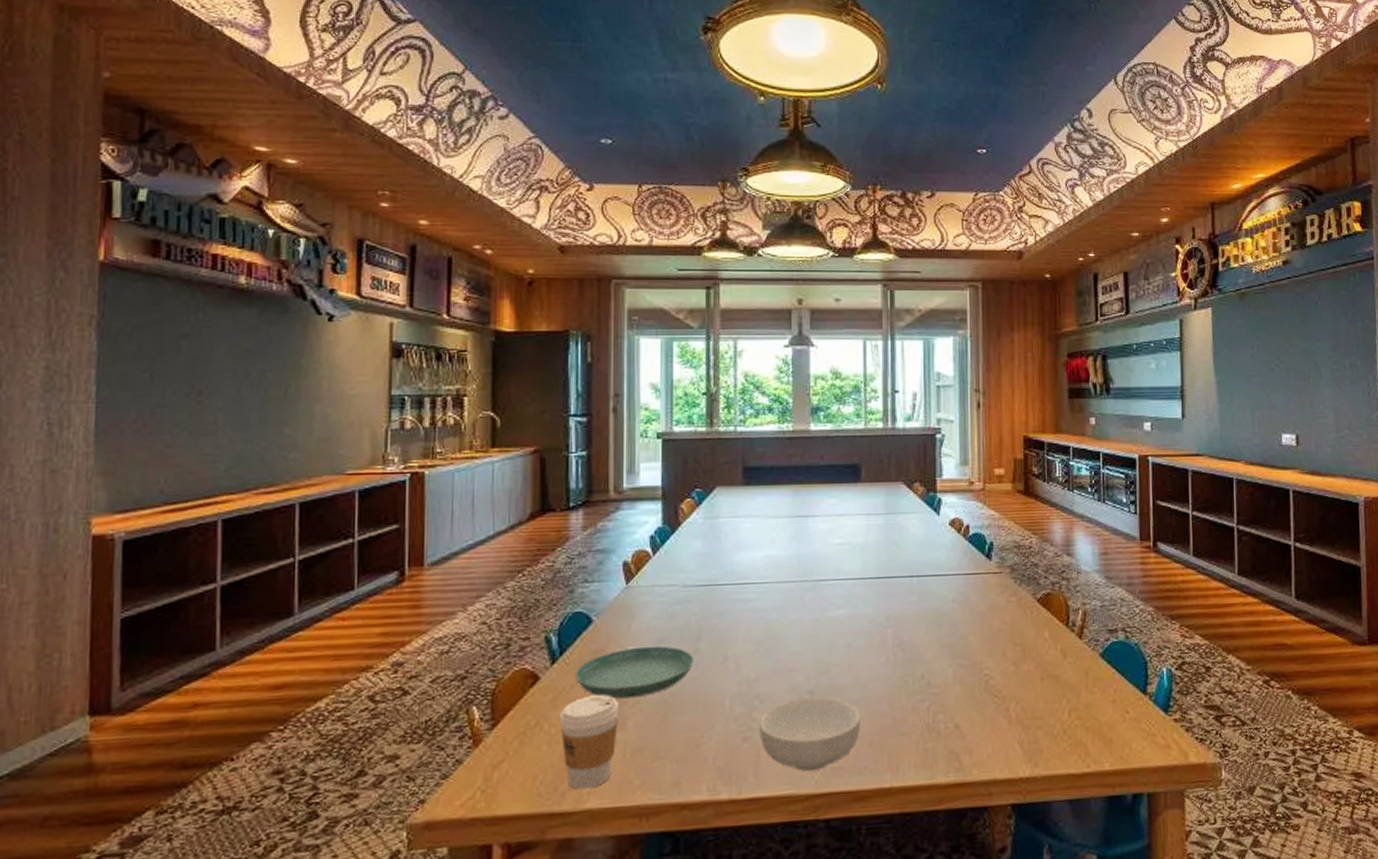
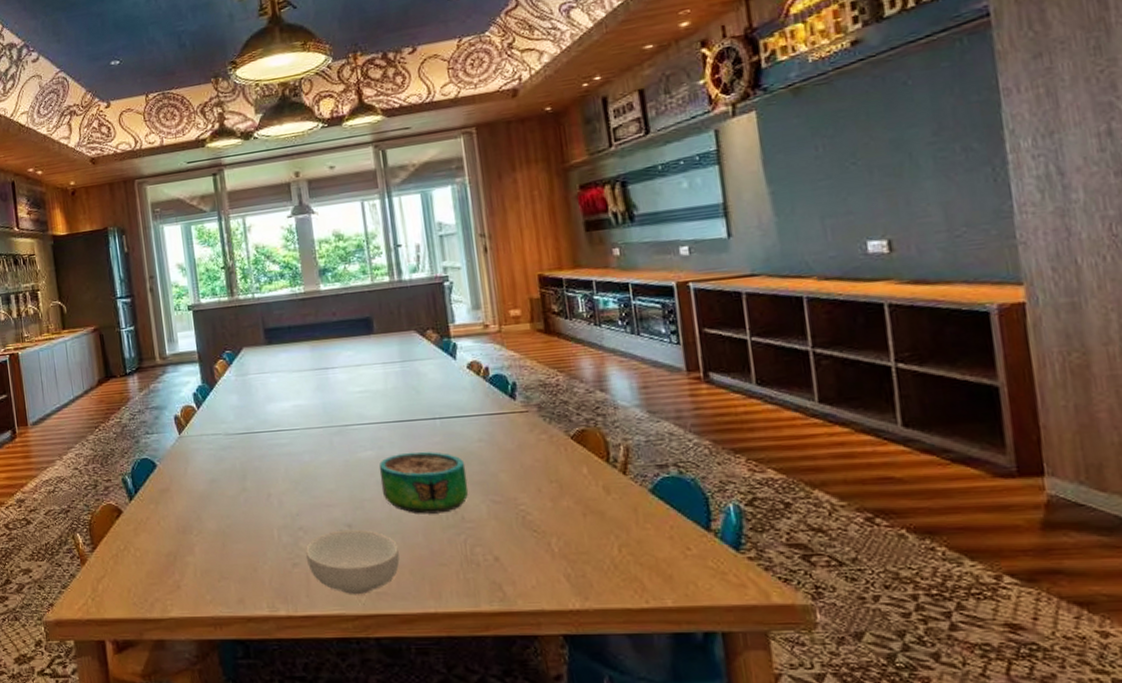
coffee cup: present [558,695,620,789] -> none [141,525,188,601]
saucer: present [574,645,693,699] -> none [148,485,242,529]
decorative bowl: none [850,611,938,679] -> present [379,452,469,514]

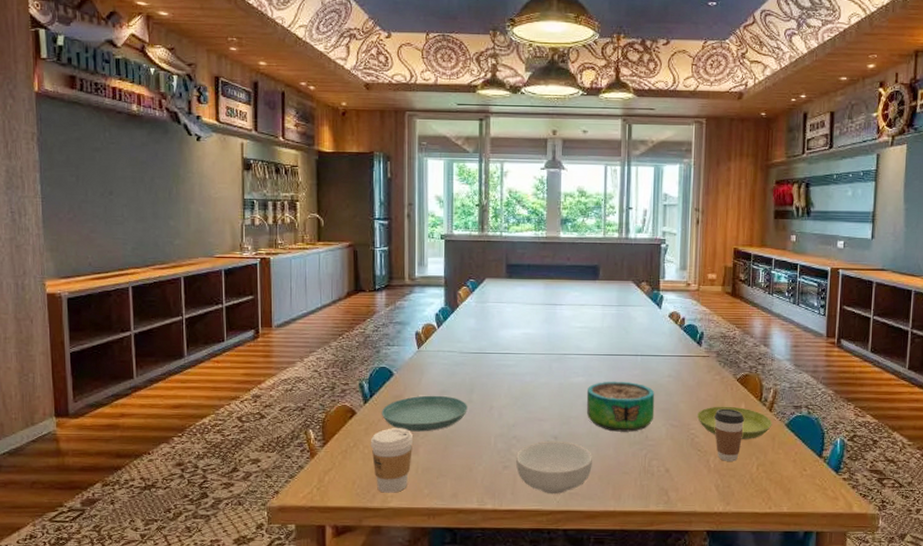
coffee cup: none [141,525,188,601] -> present [370,428,414,493]
saucer: none [148,485,242,529] -> present [381,395,467,432]
saucer: none [524,471,631,513] -> present [696,406,772,439]
coffee cup: none [548,475,592,543] -> present [714,408,745,461]

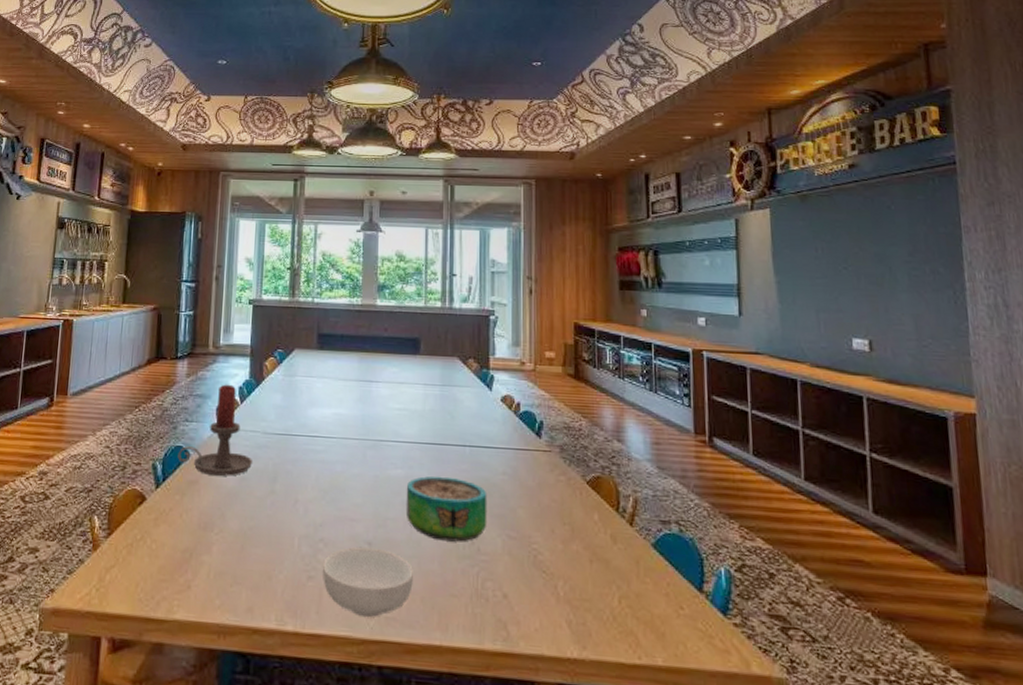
coffee cup: present [370,428,414,493] -> none [158,520,207,602]
saucer: present [381,395,467,432] -> none [173,482,269,527]
candle holder: none [382,312,452,390] -> present [177,384,253,476]
saucer: present [696,406,772,439] -> none [539,515,635,561]
coffee cup: present [714,408,745,461] -> none [561,518,600,590]

